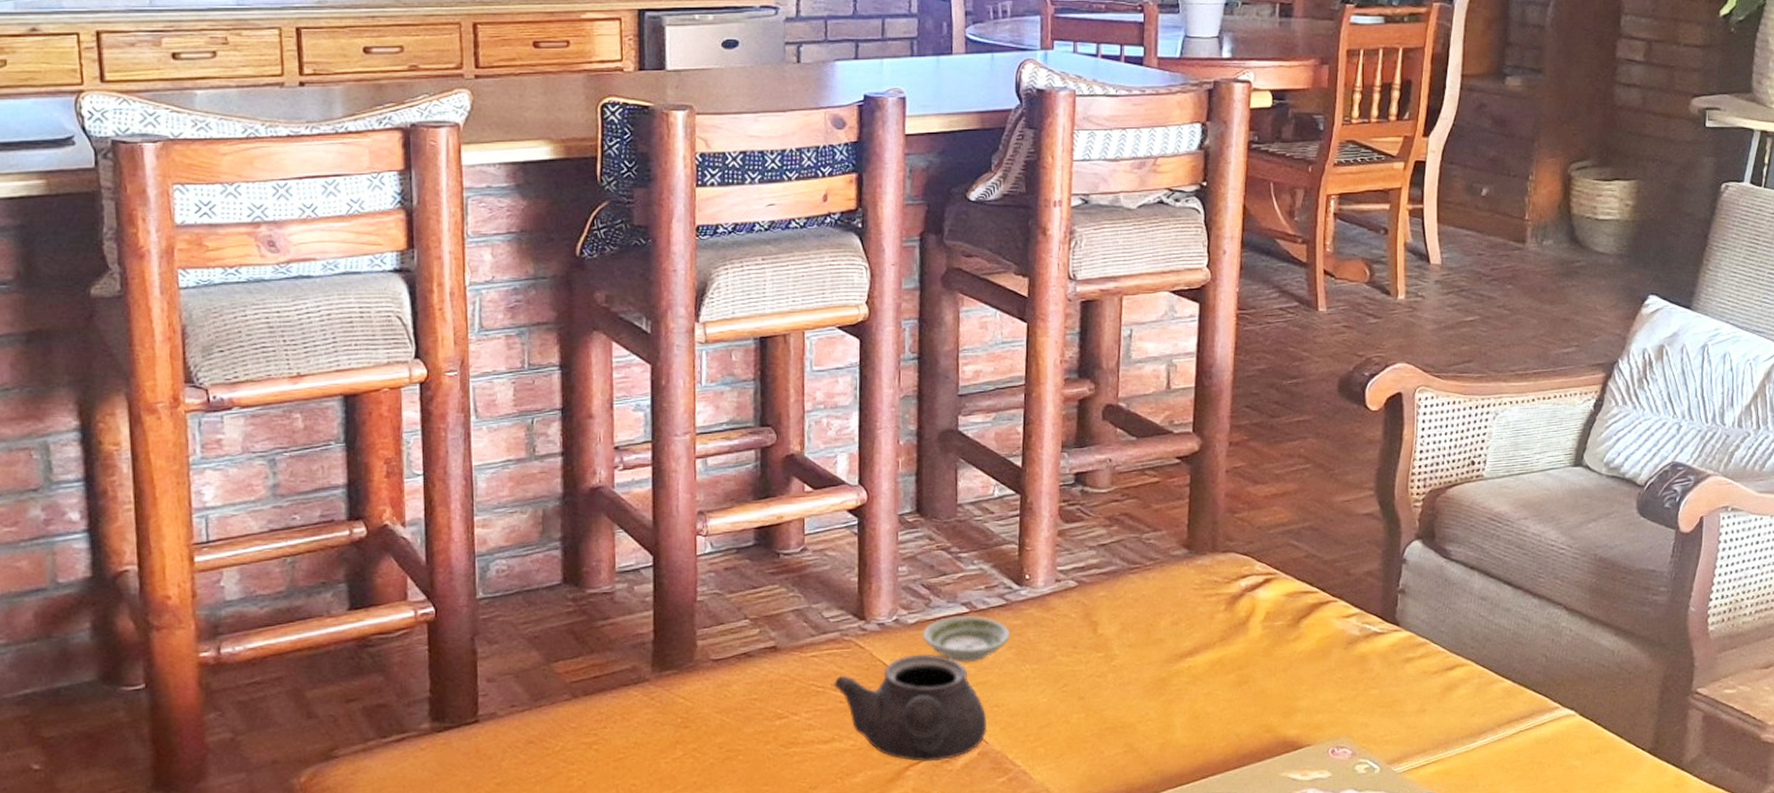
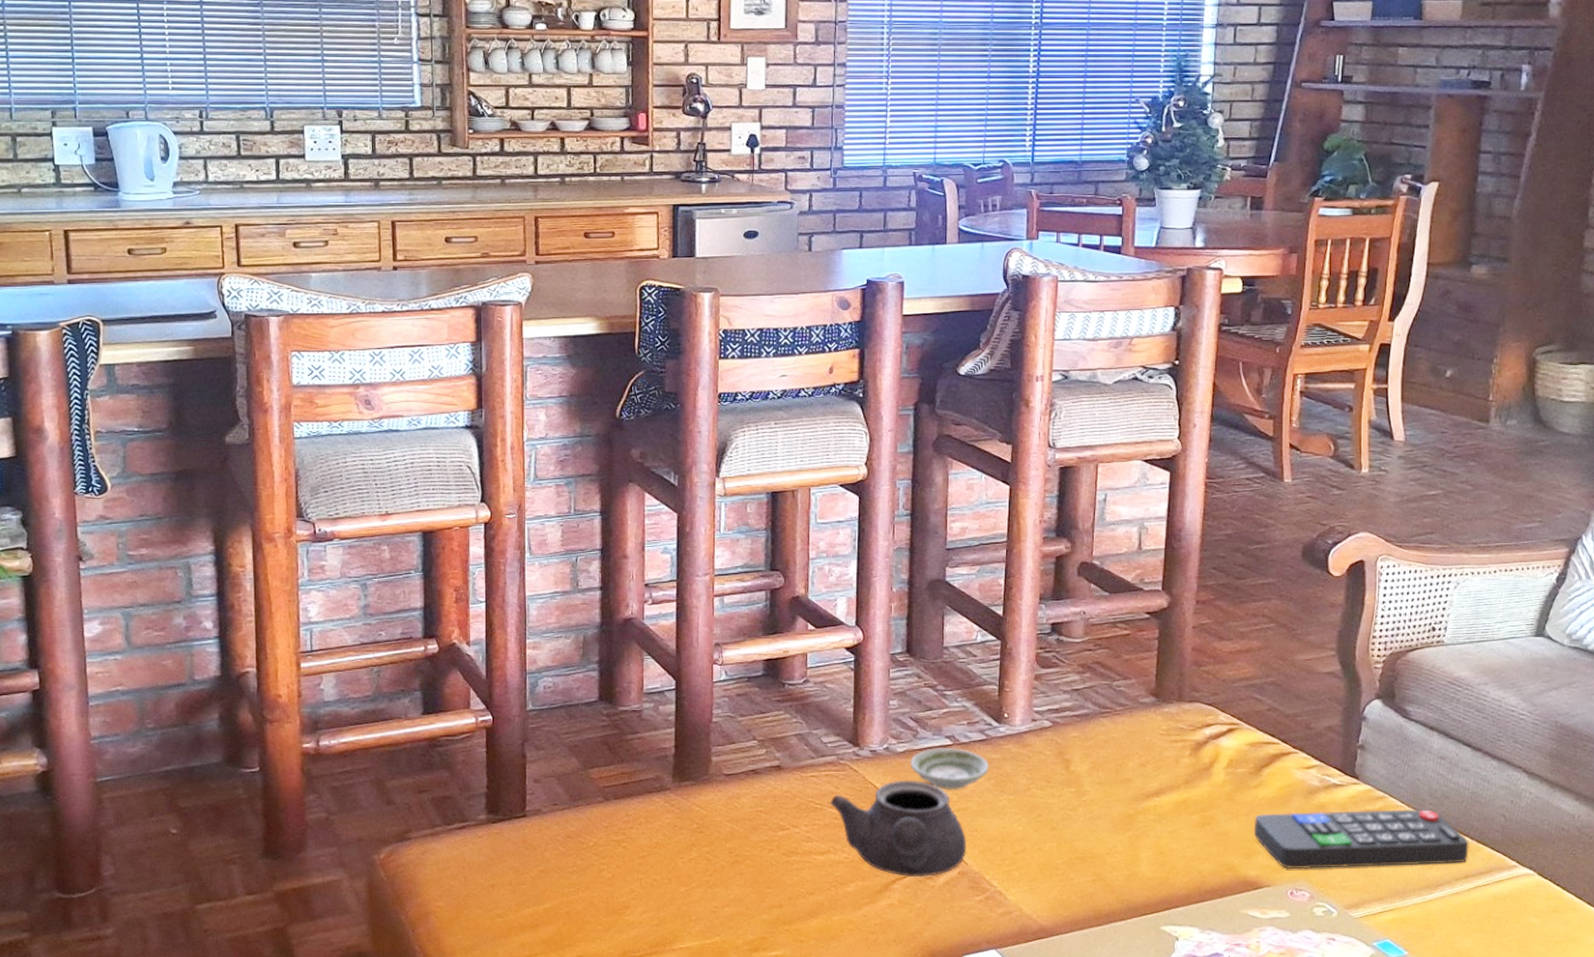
remote control: none [1292,653,1511,726] -> present [1253,809,1469,870]

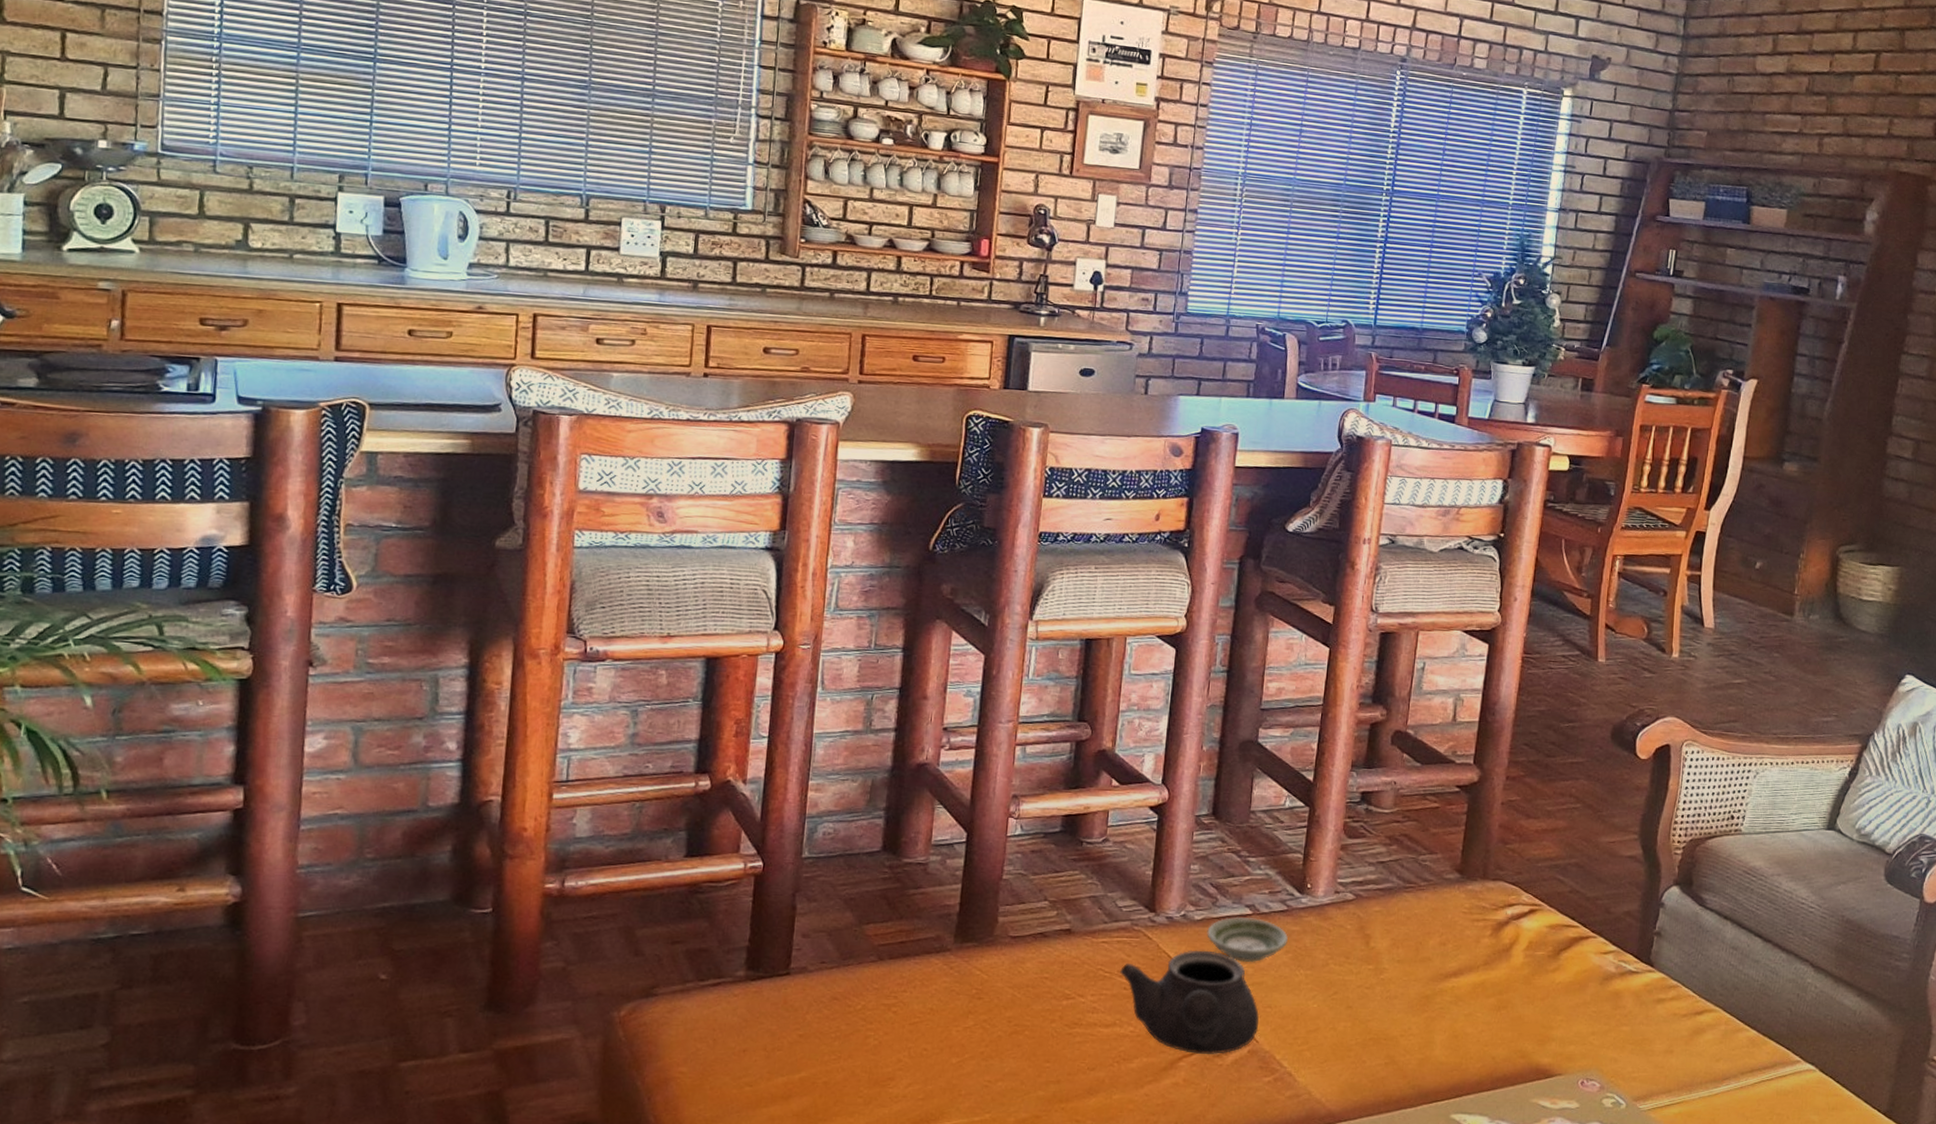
remote control: present [1253,809,1469,870] -> none [1549,998,1756,1059]

